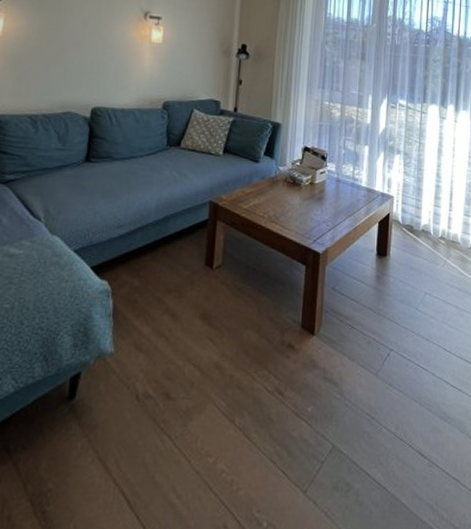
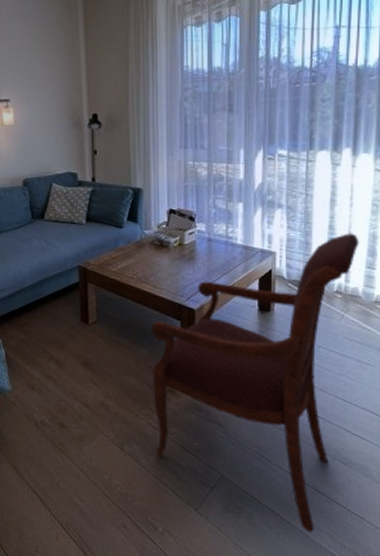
armchair: none [269,182,459,506] -> present [151,233,360,533]

